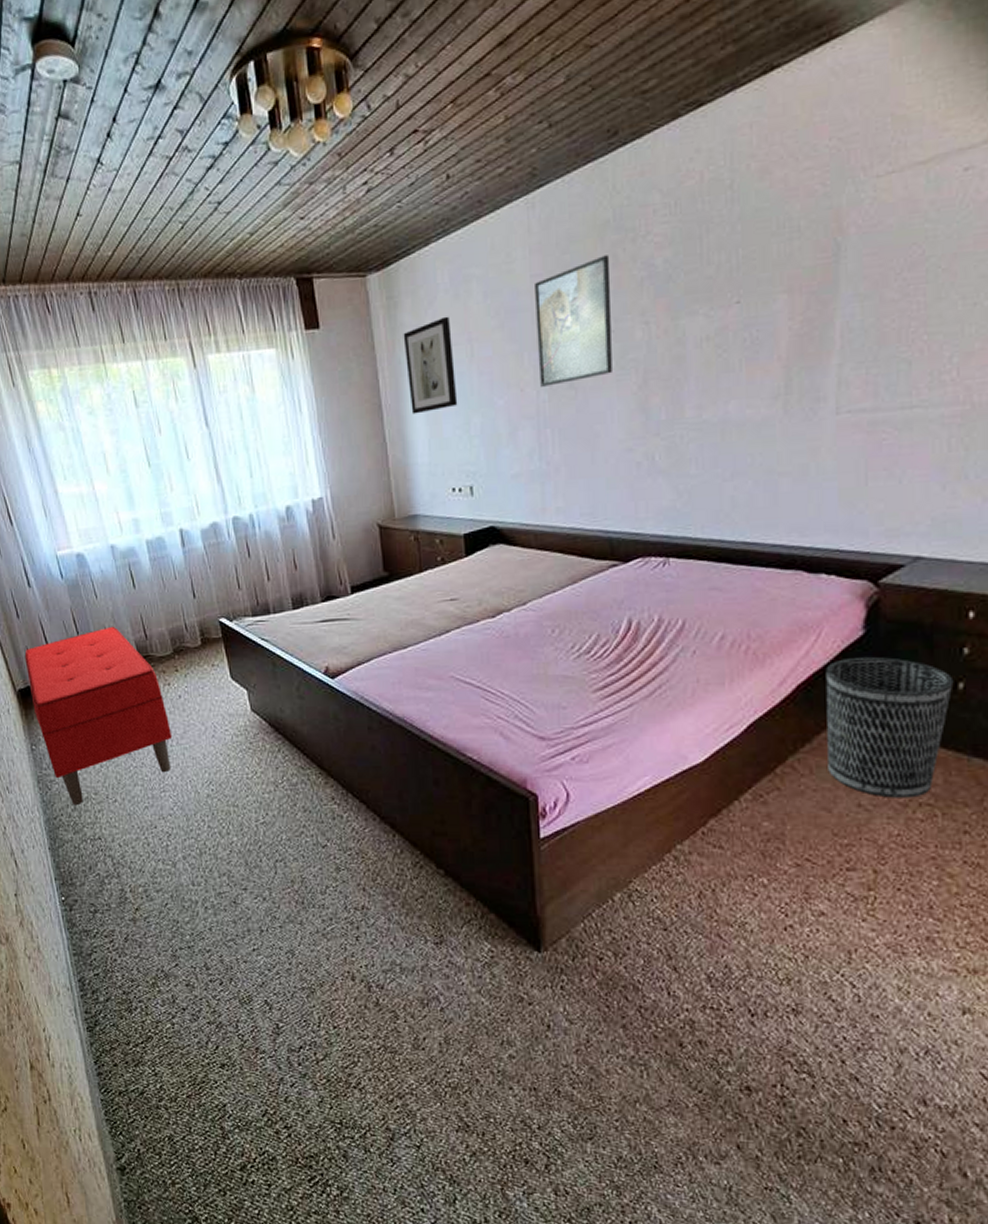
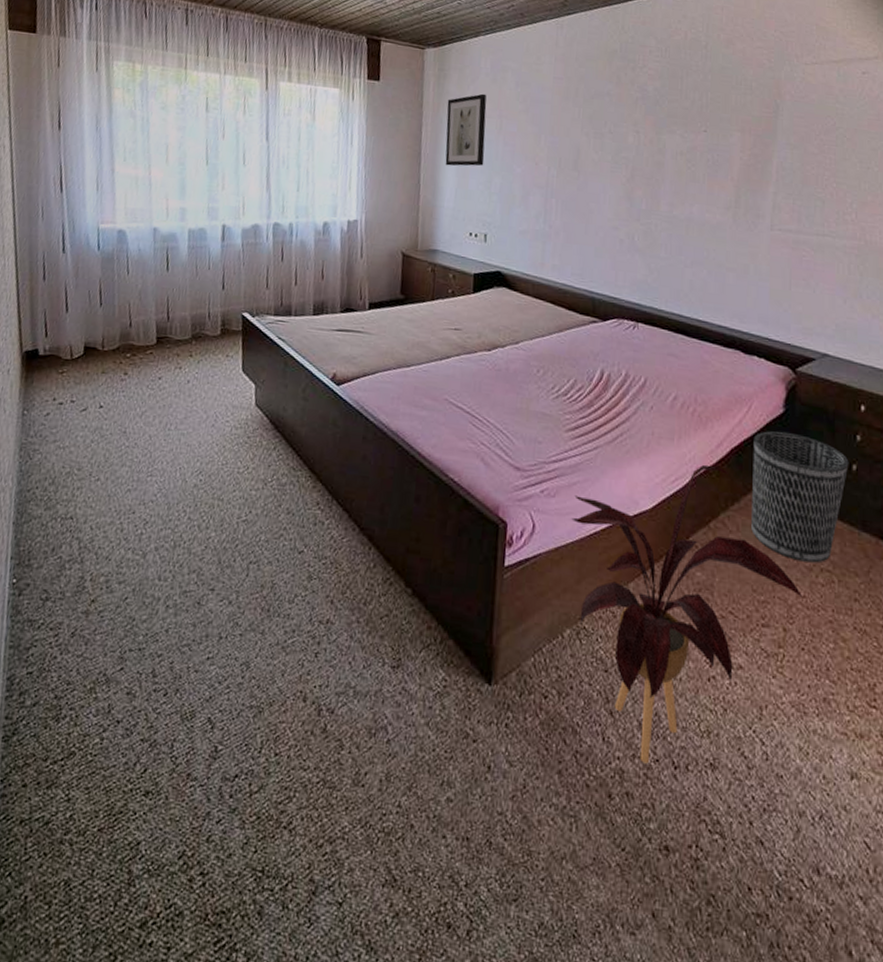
bench: present [24,626,173,806] -> none [35,303,173,480]
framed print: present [535,255,612,387] -> none [551,75,615,166]
house plant: none [610,706,897,1013] -> present [571,464,803,764]

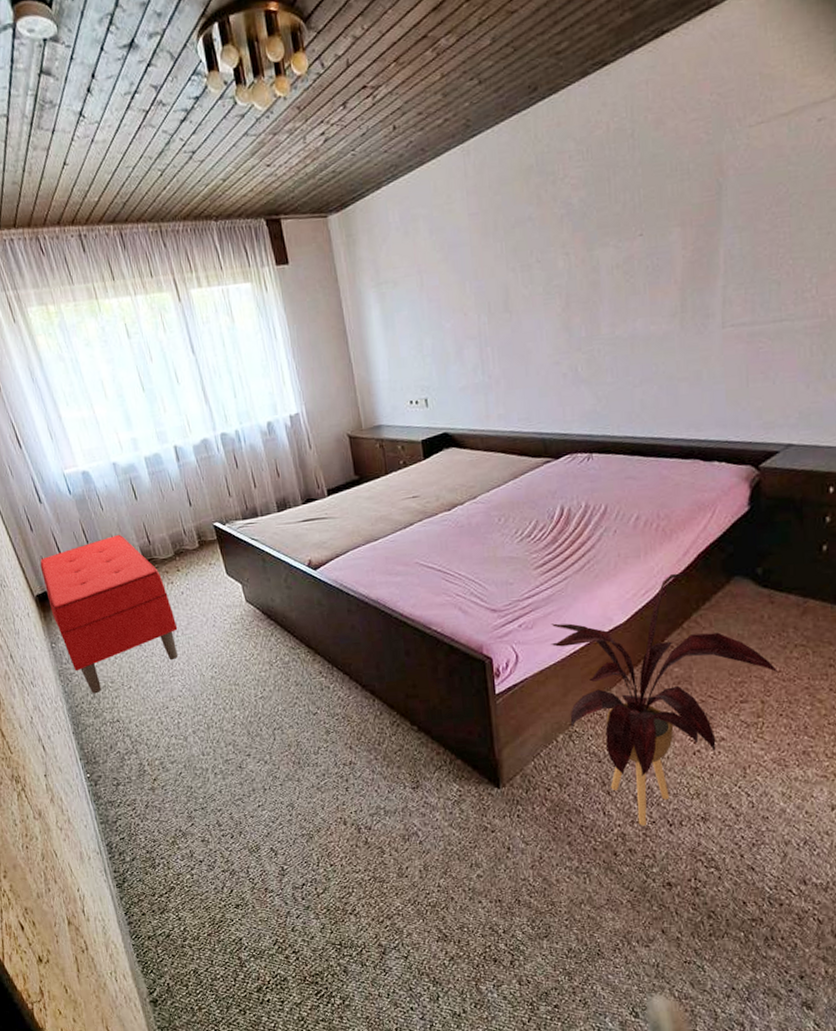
bench: none [35,303,173,480] -> present [40,534,179,694]
wall art: present [445,93,487,166] -> none [362,251,412,338]
wastebasket: present [751,431,849,563] -> none [720,528,819,642]

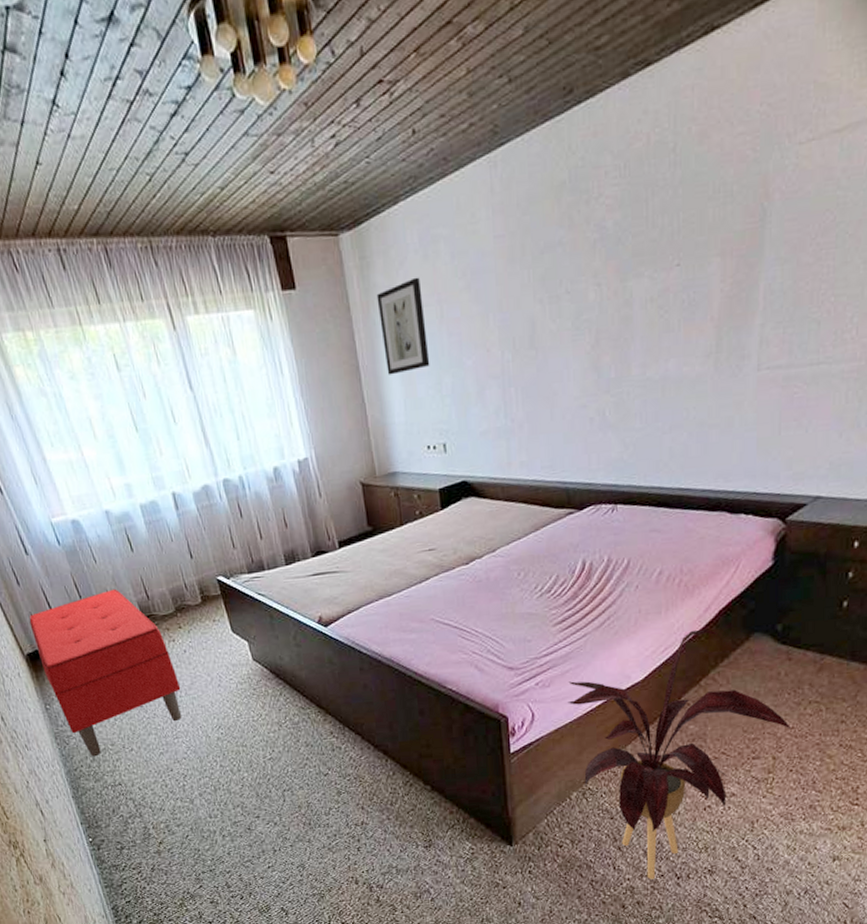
wall art: none [362,251,412,338] -> present [376,277,430,375]

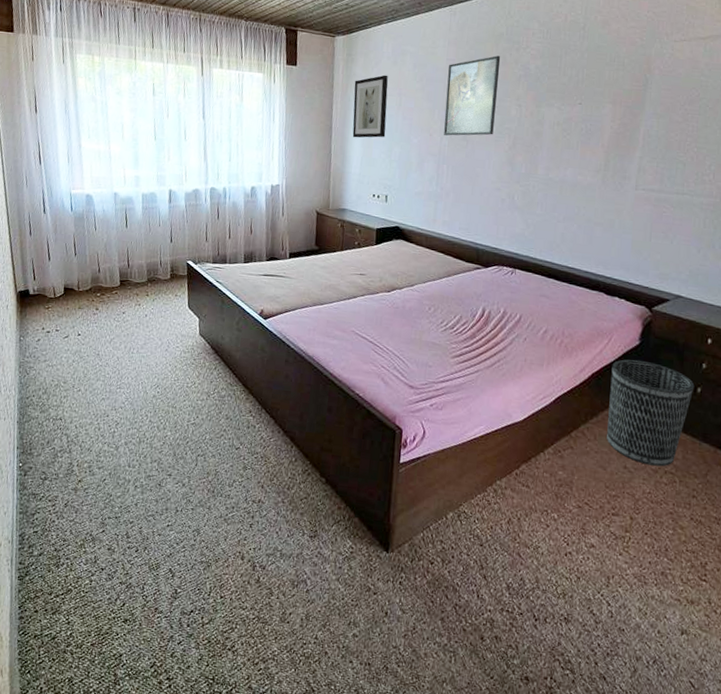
bench: present [29,588,183,757] -> none [28,253,135,390]
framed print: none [498,217,569,347] -> present [444,55,501,136]
house plant: present [568,629,792,880] -> none [455,386,649,616]
wastebasket: none [741,583,840,699] -> present [607,359,695,467]

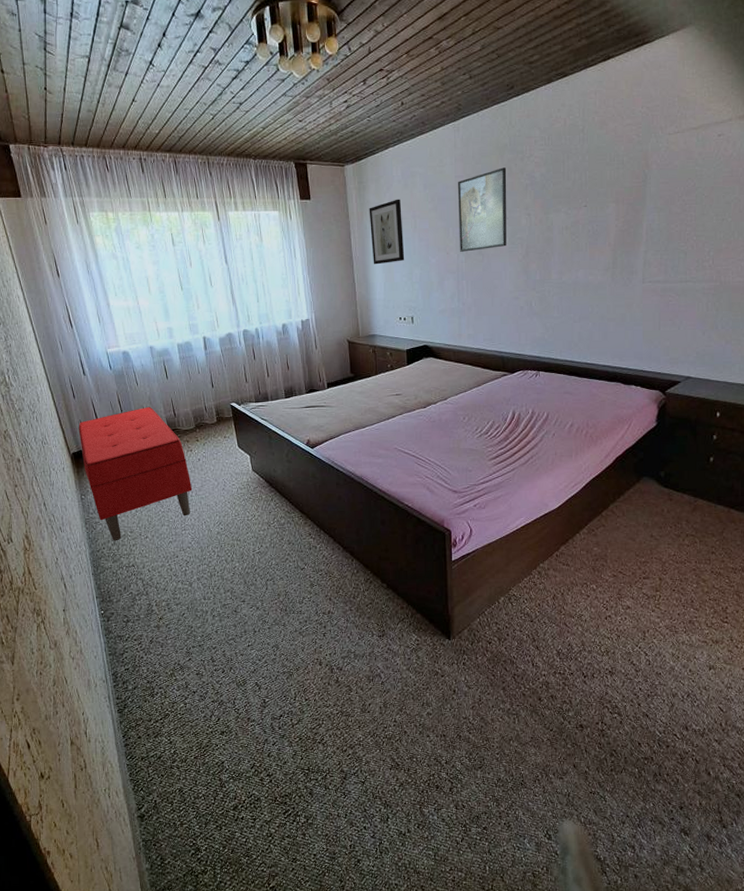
bench: none [28,253,135,390] -> present [78,406,193,541]
wastebasket: present [607,359,695,467] -> none [633,439,708,531]

